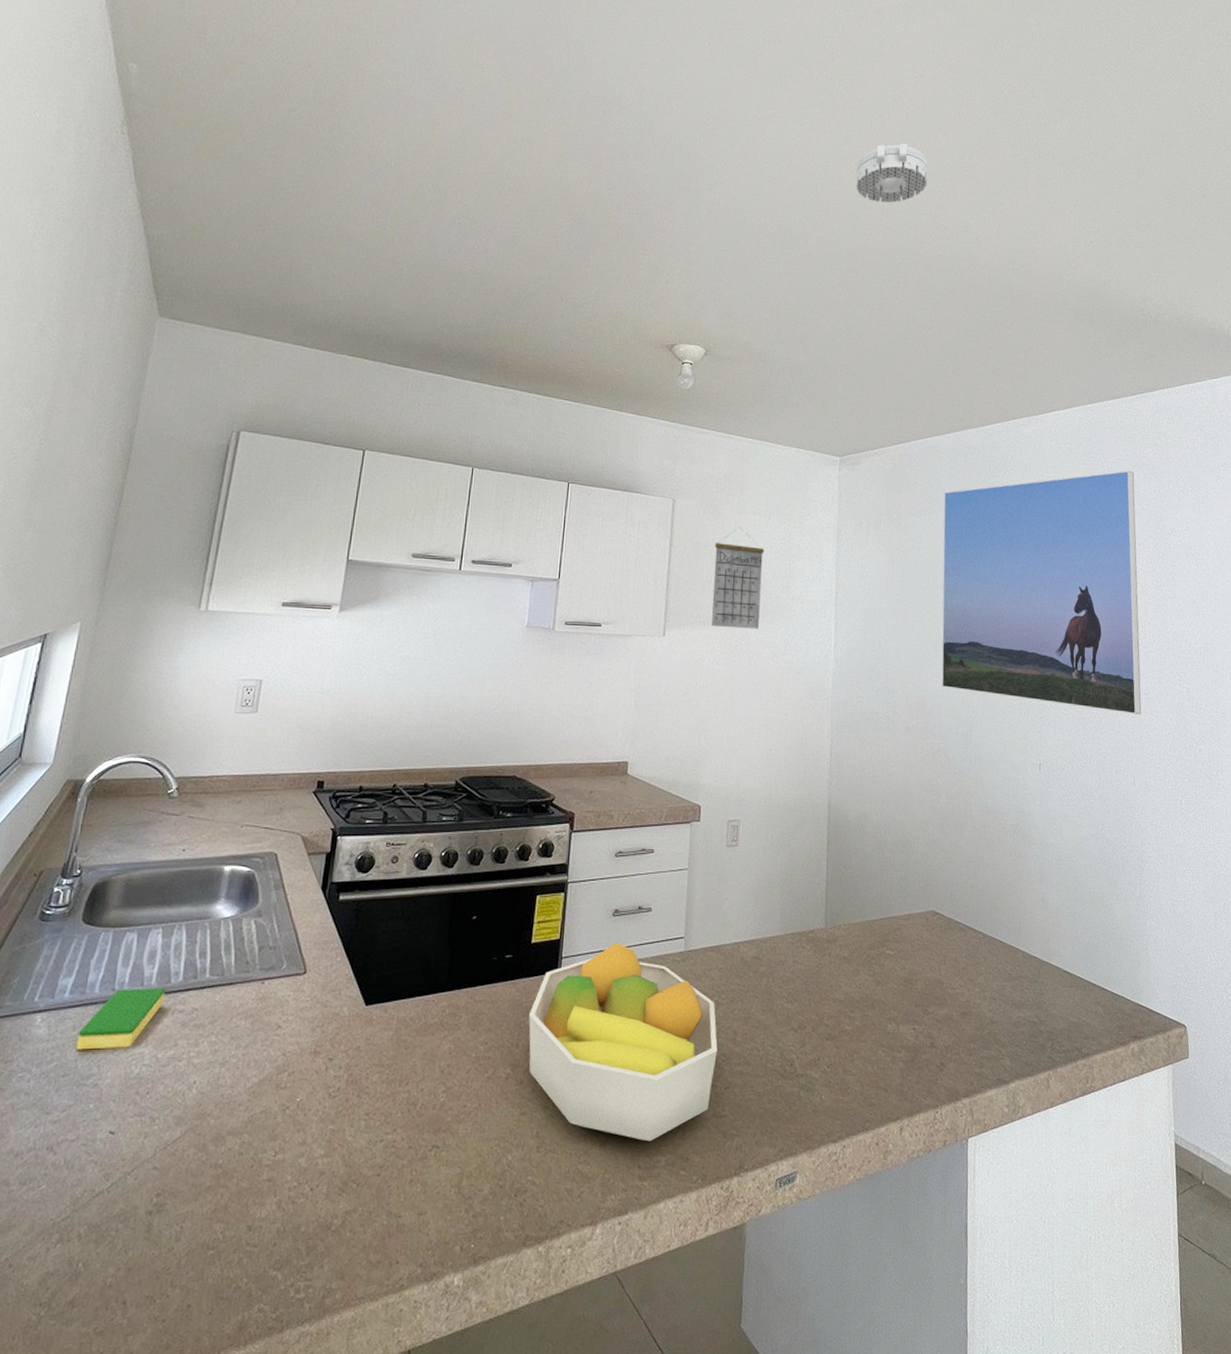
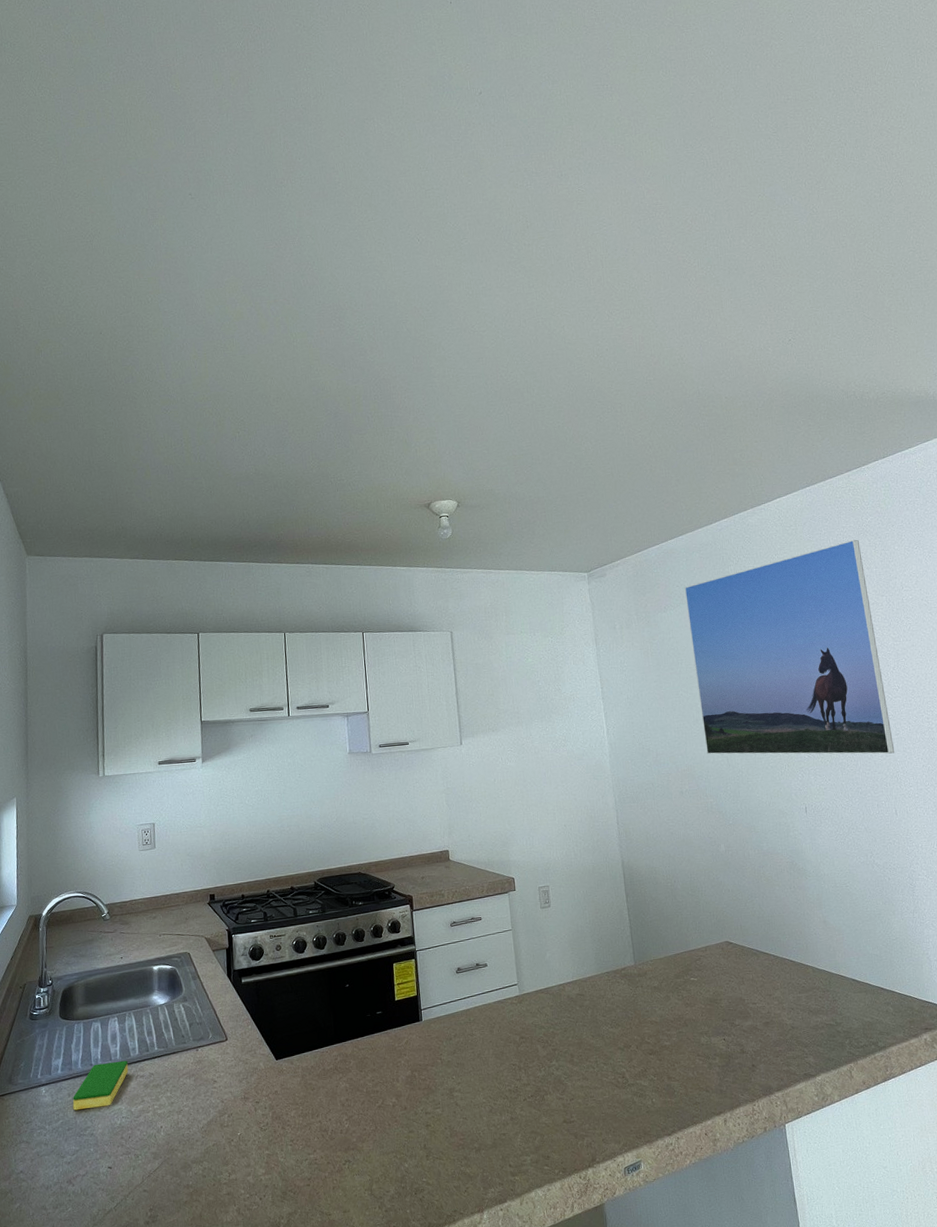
fruit bowl: present [528,942,718,1142] -> none [403,993,560,1146]
calendar: present [711,527,765,629] -> none [491,645,540,732]
smoke detector: present [855,143,928,203] -> none [563,287,629,346]

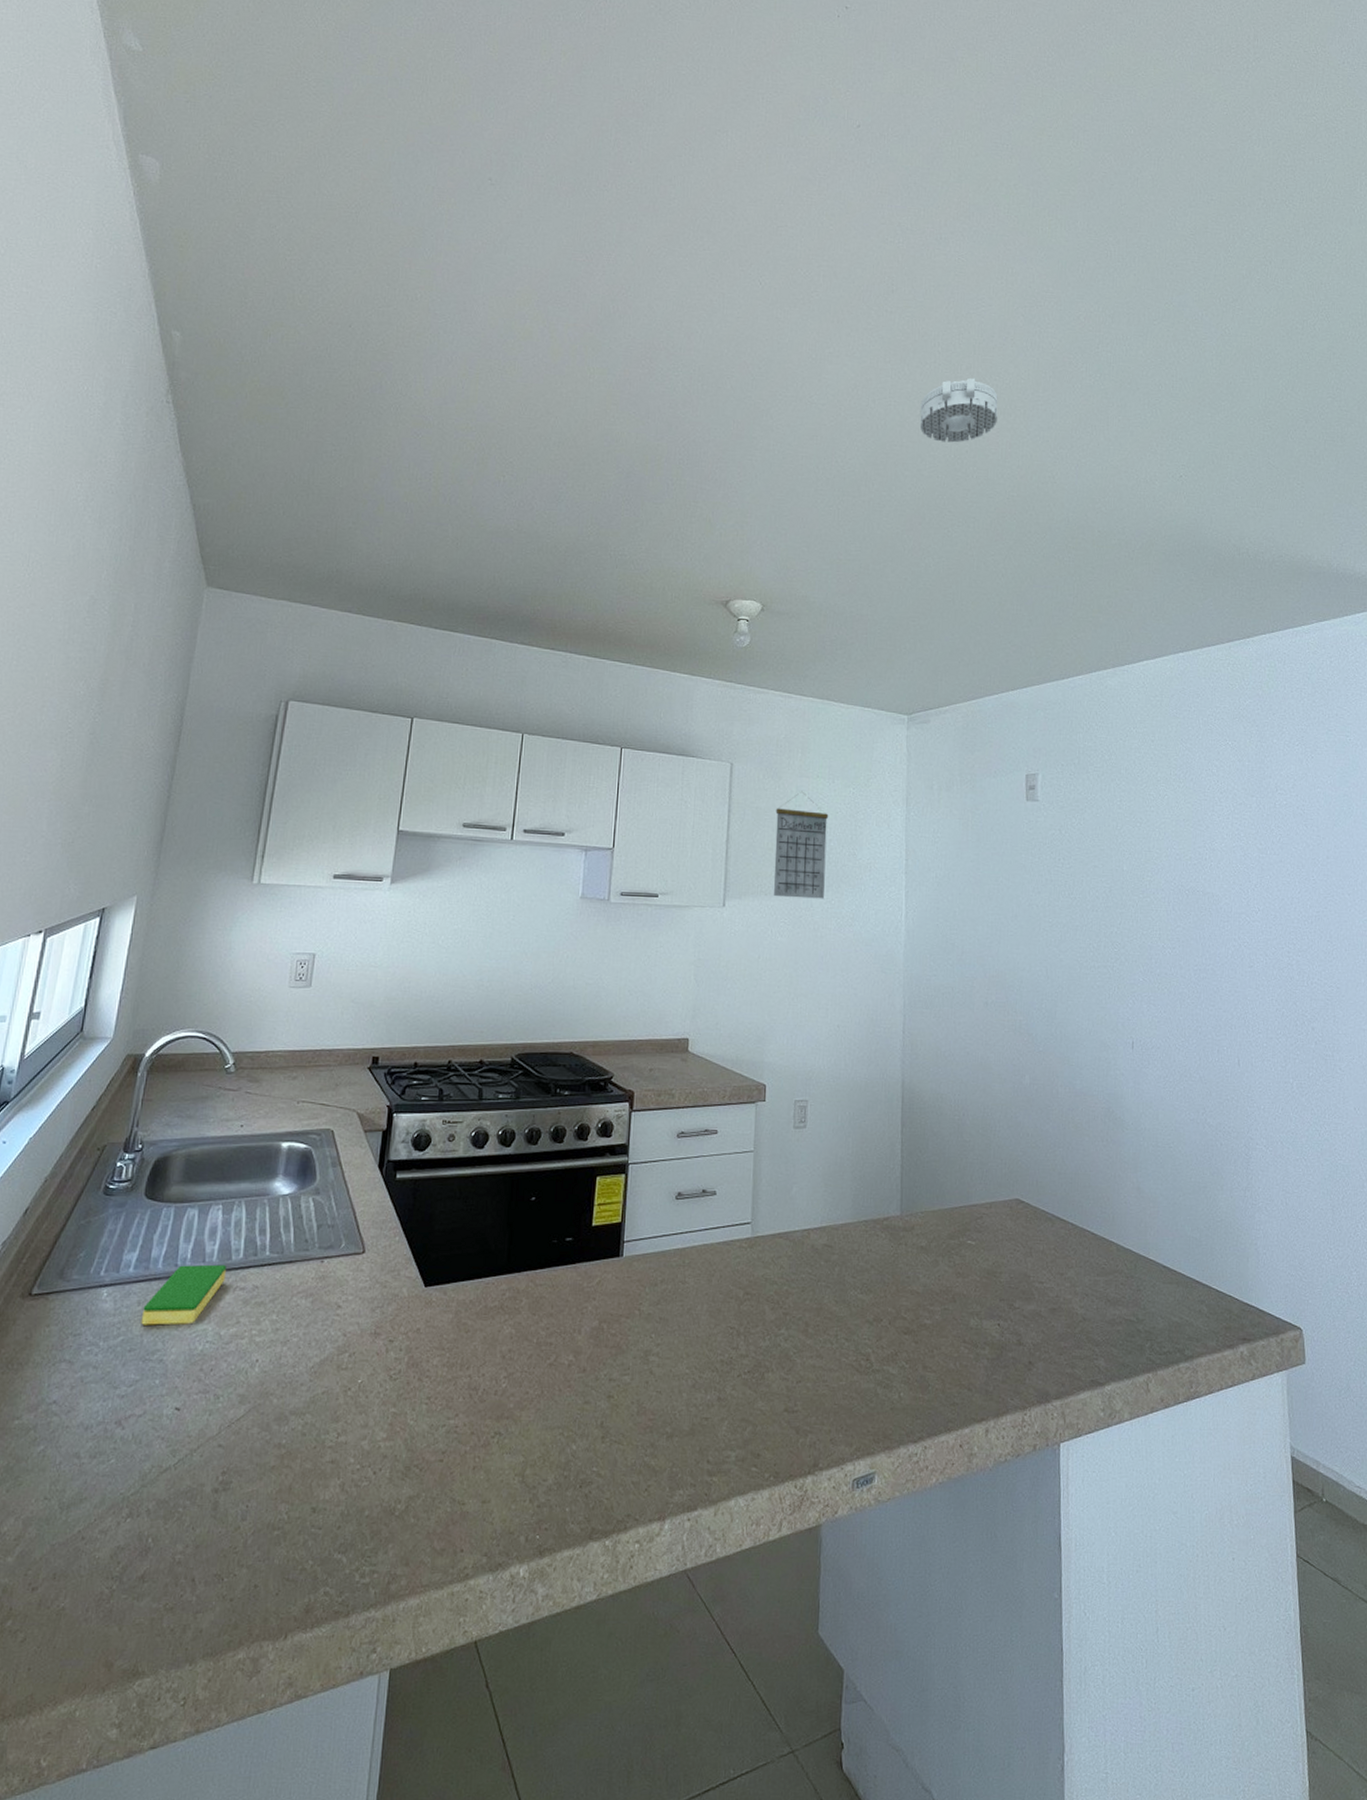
calendar: none [491,645,540,732] -> present [773,791,829,899]
smoke detector: none [563,287,629,346] -> present [919,377,998,443]
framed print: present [684,539,895,755] -> none [1021,723,1246,990]

